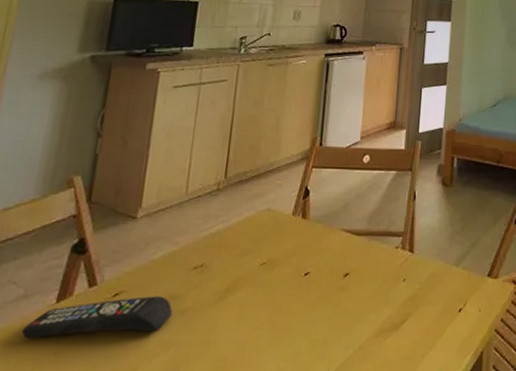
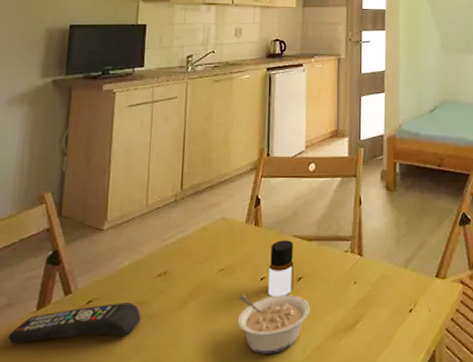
legume: none [277,290,355,353] -> present [237,295,310,354]
bottle: none [311,234,342,293] -> present [268,240,294,297]

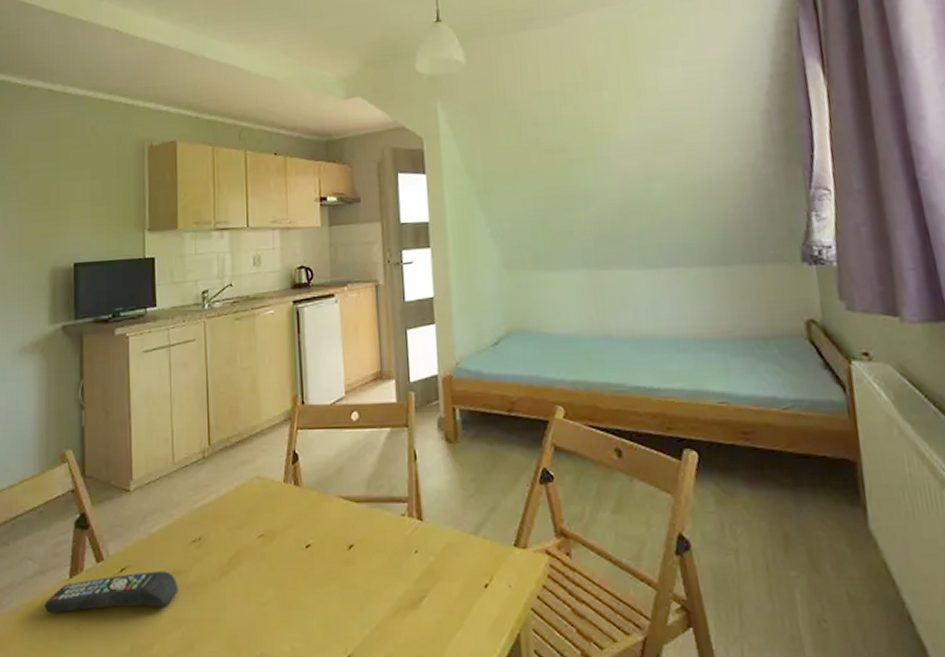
legume: present [237,295,310,354] -> none [282,564,366,632]
bottle: present [268,240,294,297] -> none [314,502,344,567]

